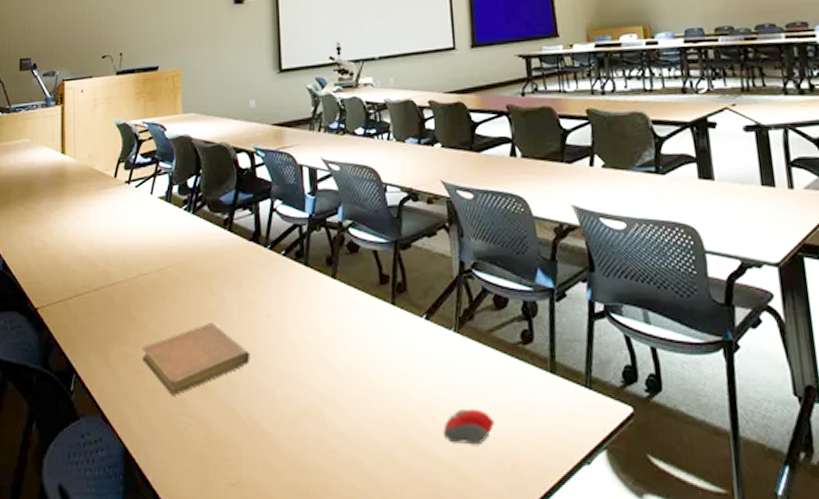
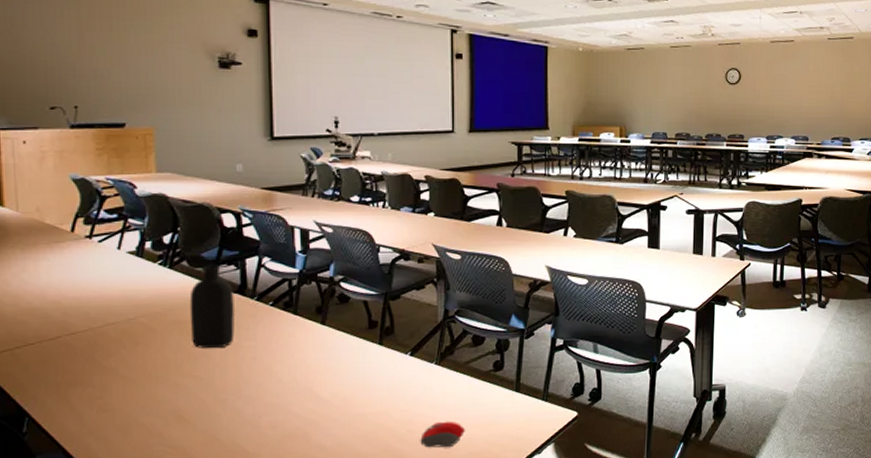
notebook: present [142,323,250,395] -> none [111,365,234,429]
bottle: none [210,209,250,305] -> present [189,265,235,349]

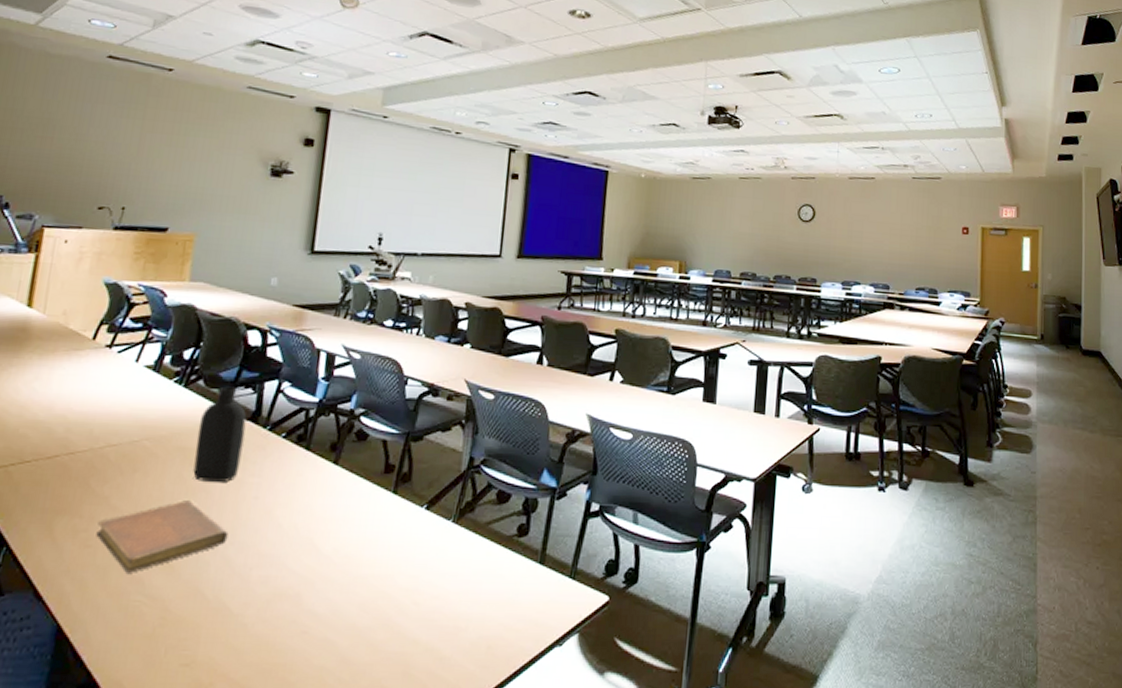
notebook: none [111,365,234,429] -> present [96,500,229,573]
computer mouse: present [420,421,466,448] -> none [425,593,479,628]

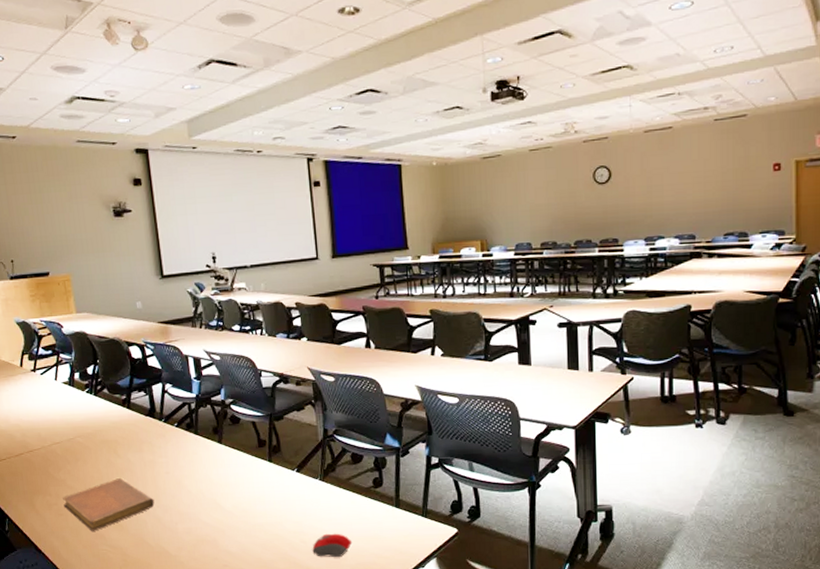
bottle: present [193,386,247,483] -> none [112,391,150,465]
computer mouse: none [425,593,479,628] -> present [312,533,353,558]

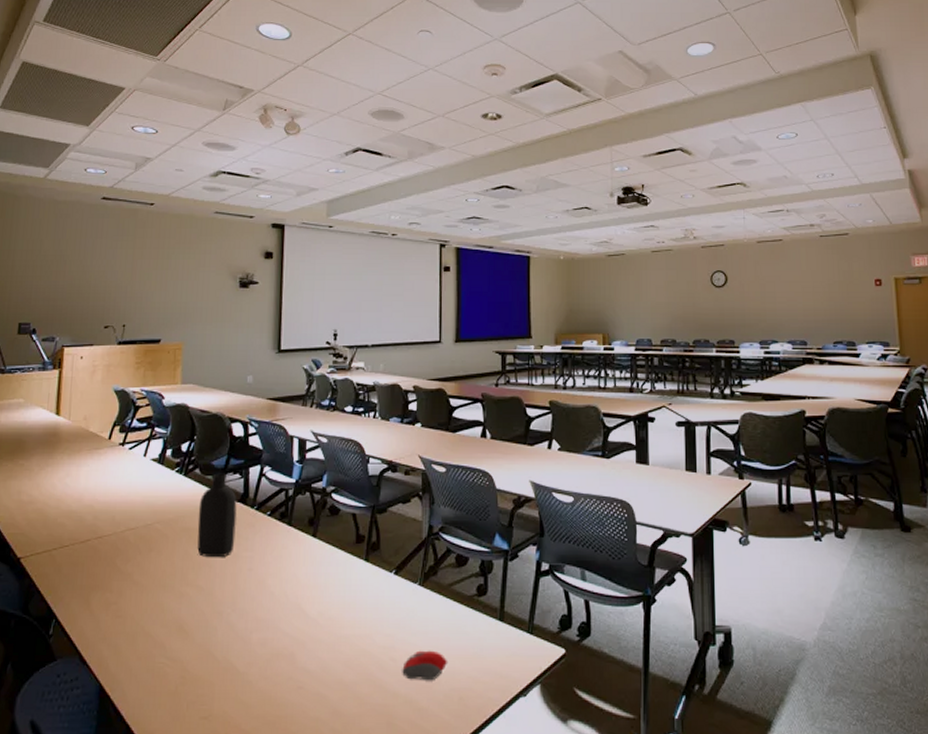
notebook: present [63,478,155,531] -> none [124,574,230,639]
bottle: none [112,391,150,465] -> present [197,473,237,558]

